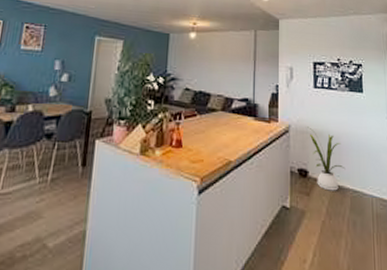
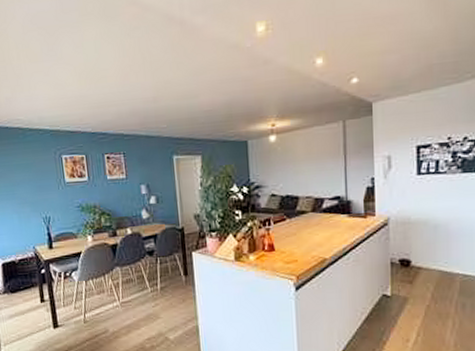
house plant: present [307,127,346,191] -> none [410,217,455,278]

